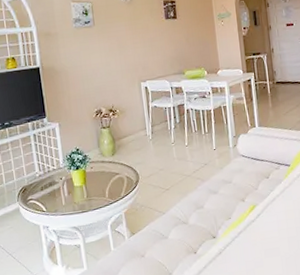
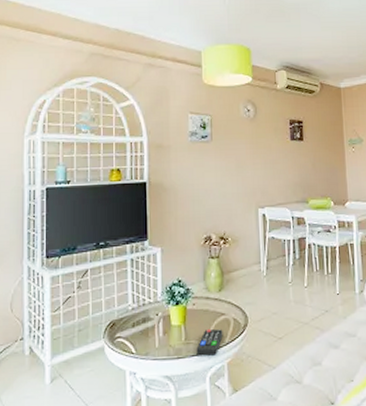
remote control: none [97,186,119,209] -> present [196,328,223,356]

